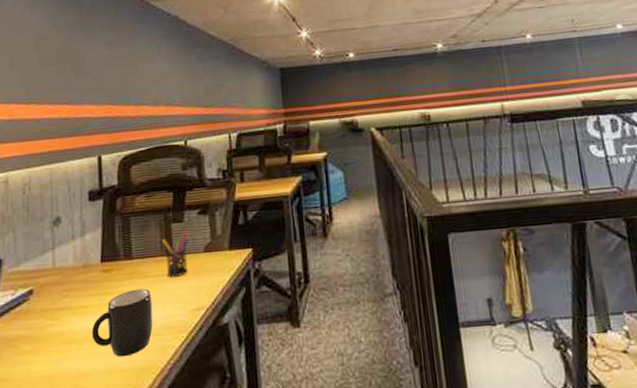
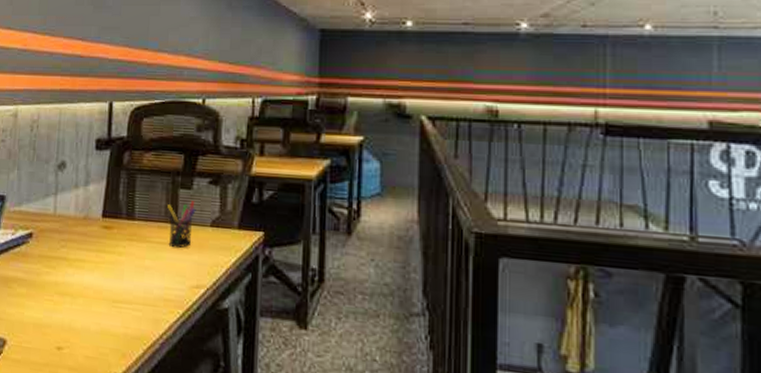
mug: present [91,288,153,357] -> none [86,252,151,321]

